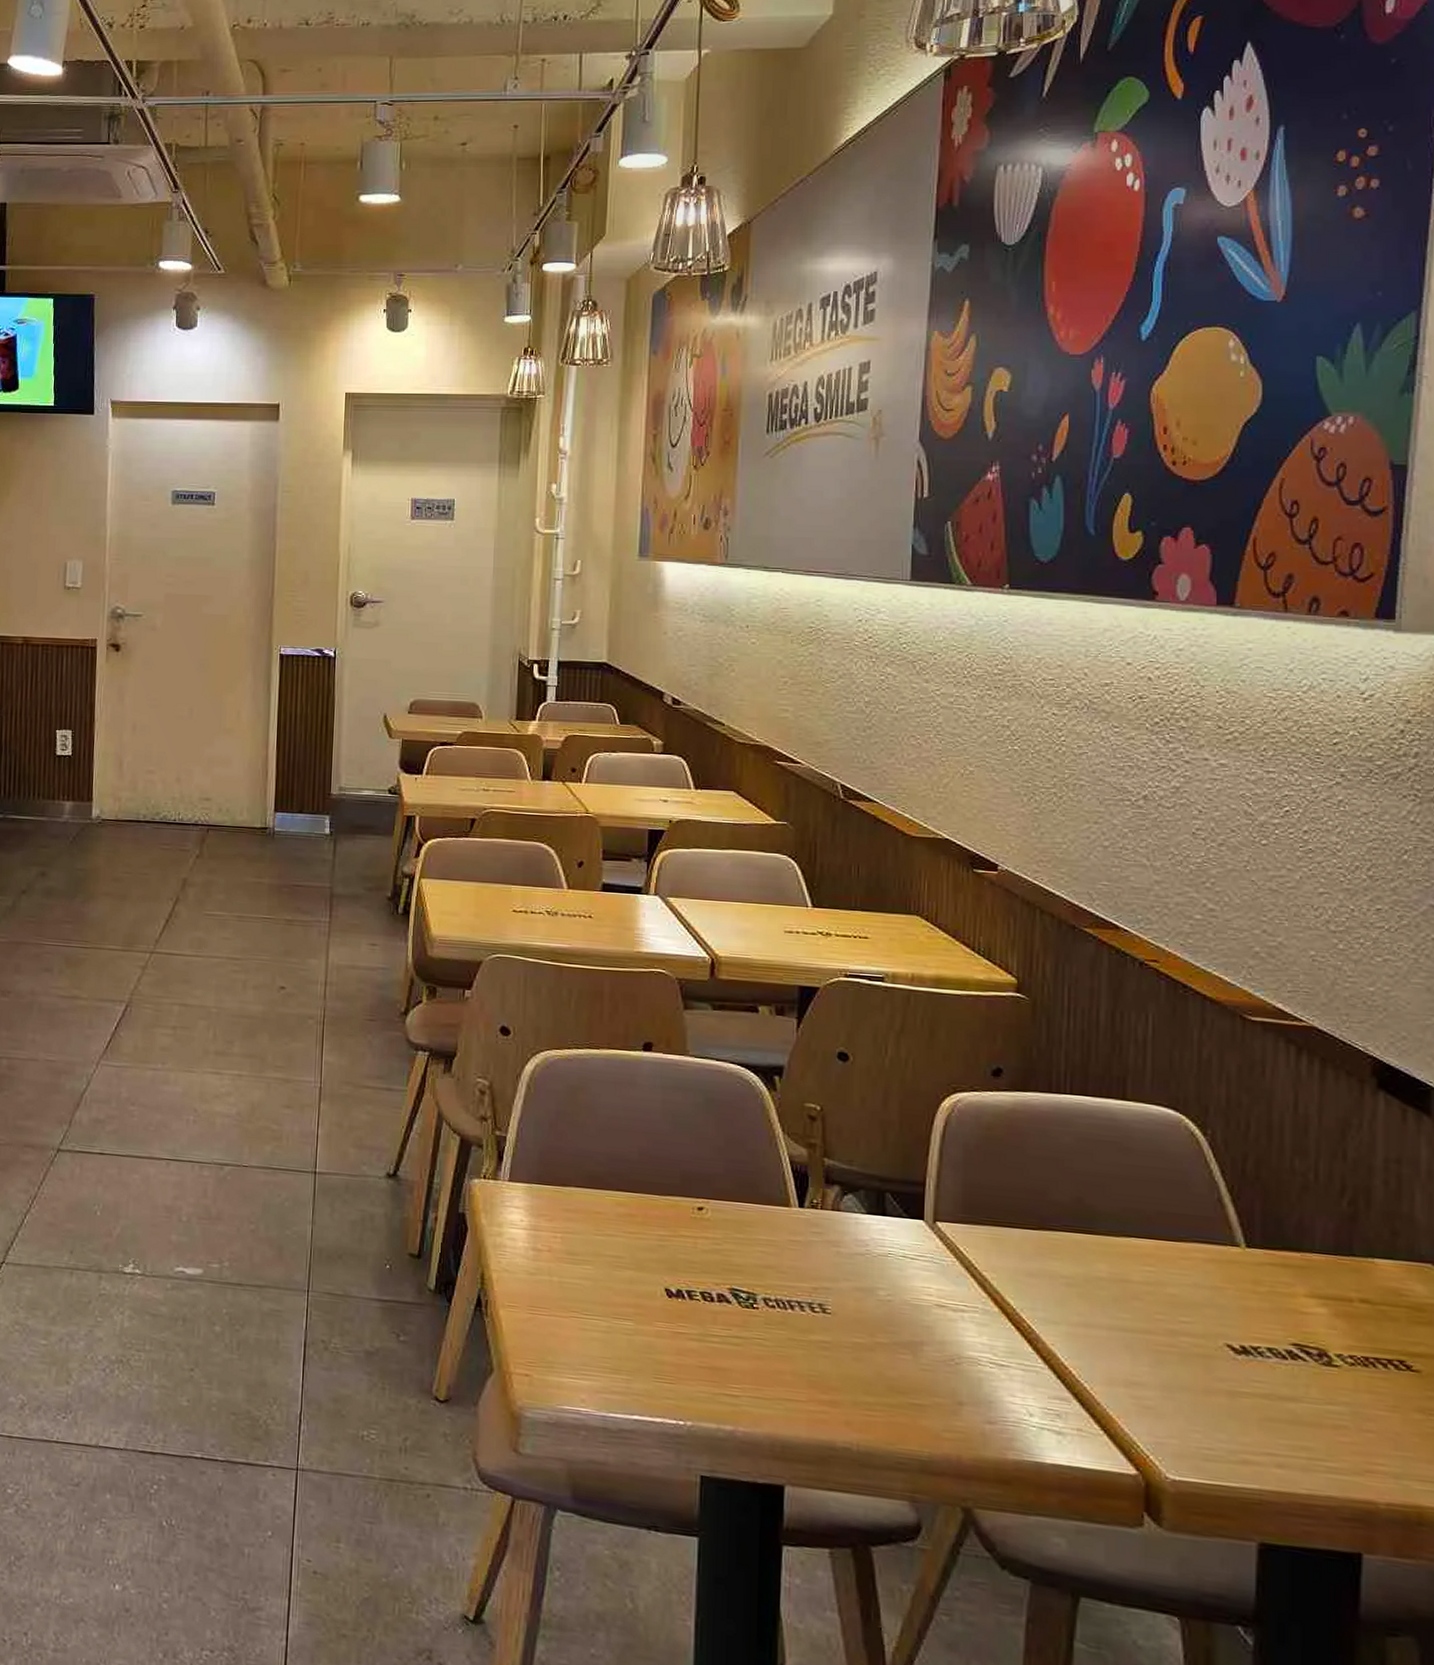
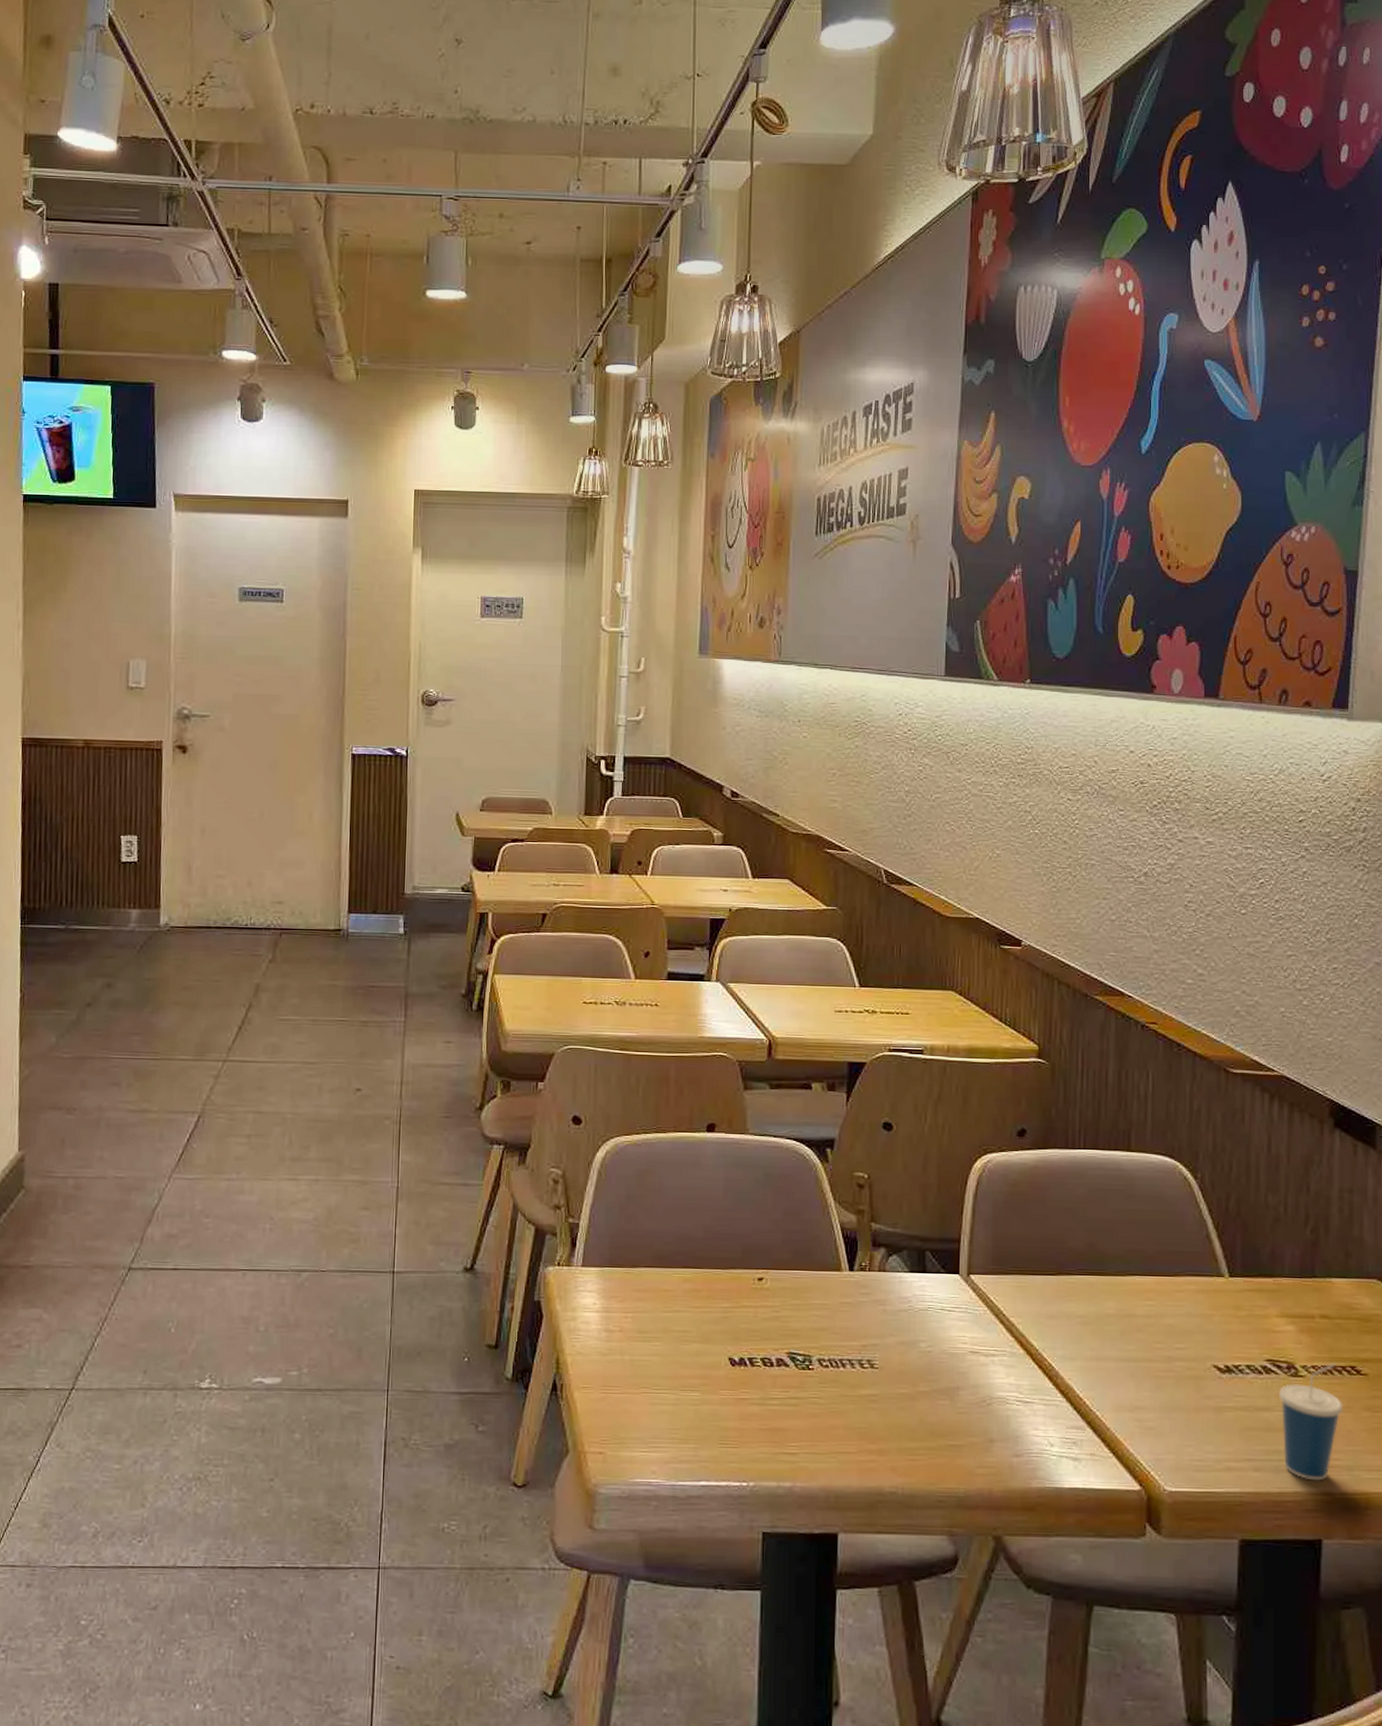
cup: none [1308,1355,1389,1487] -> present [1279,1363,1343,1481]

